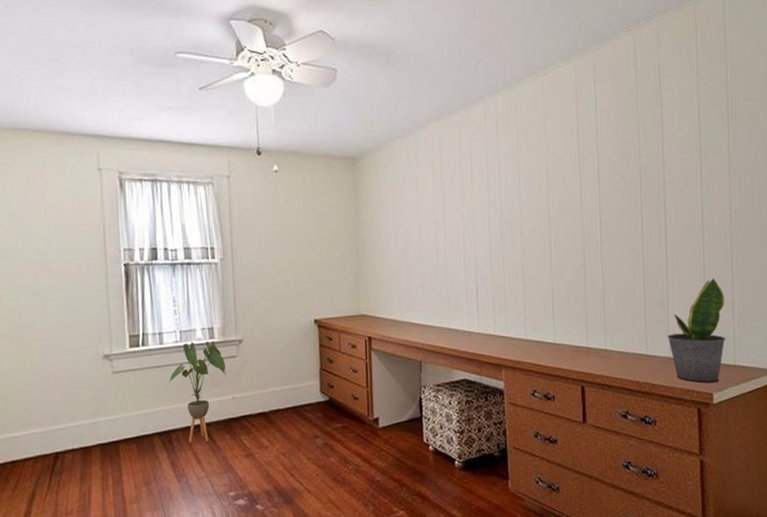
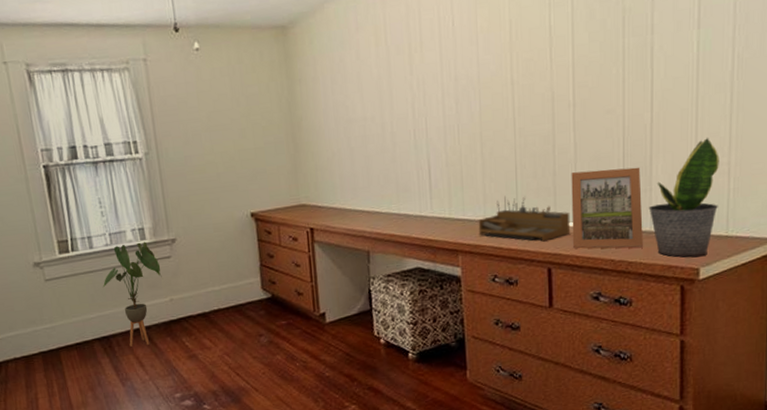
desk organizer: none [519,318,601,361] -> present [478,195,571,242]
picture frame: none [600,299,664,372] -> present [571,167,643,249]

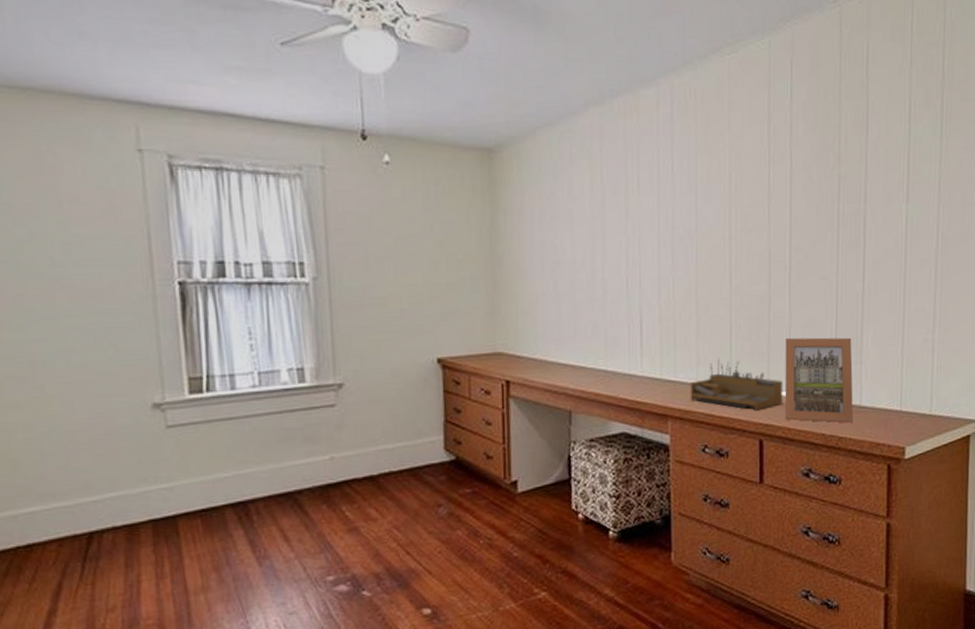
house plant: present [102,241,162,347] -> none [243,385,322,516]
potted plant: present [648,137,719,258] -> none [859,312,925,436]

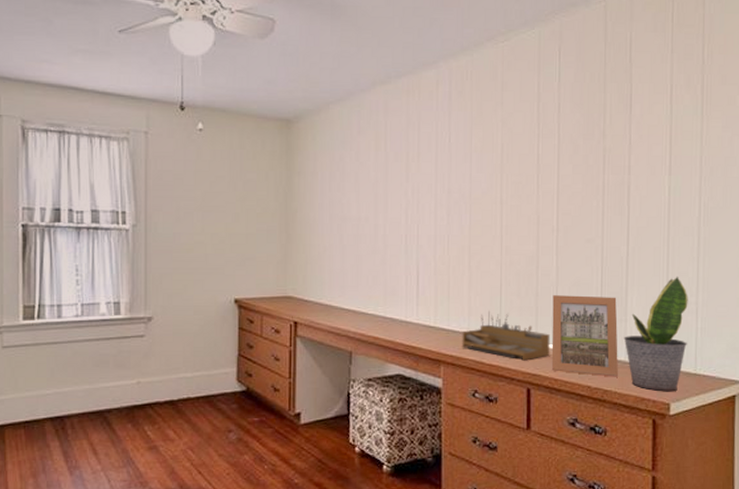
potted plant: none [859,312,925,436] -> present [623,276,688,392]

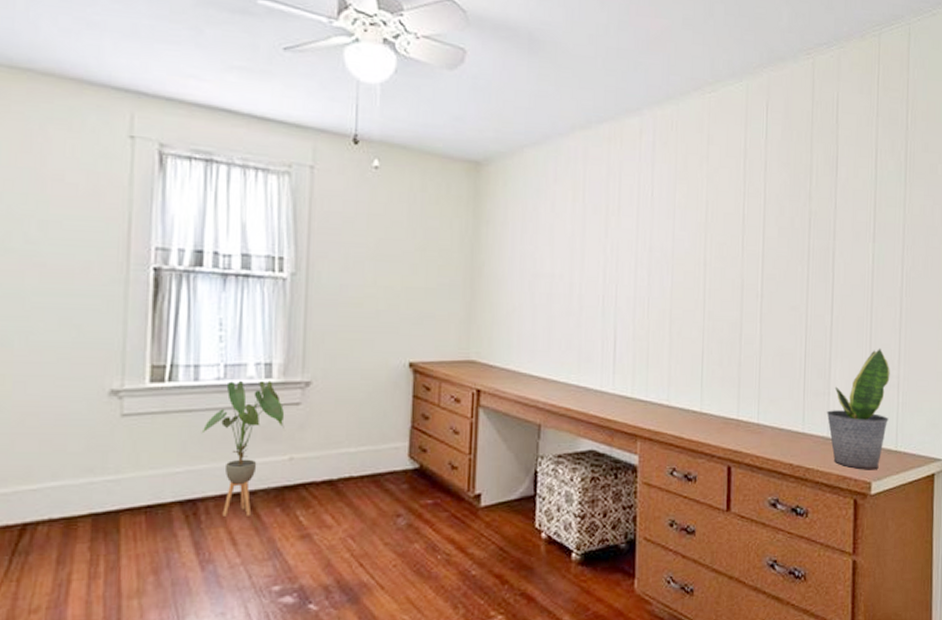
house plant: none [65,317,132,431] -> present [201,380,285,516]
desk organizer: present [462,310,551,361] -> none [660,380,753,436]
picture frame: present [551,295,618,377] -> none [753,365,821,454]

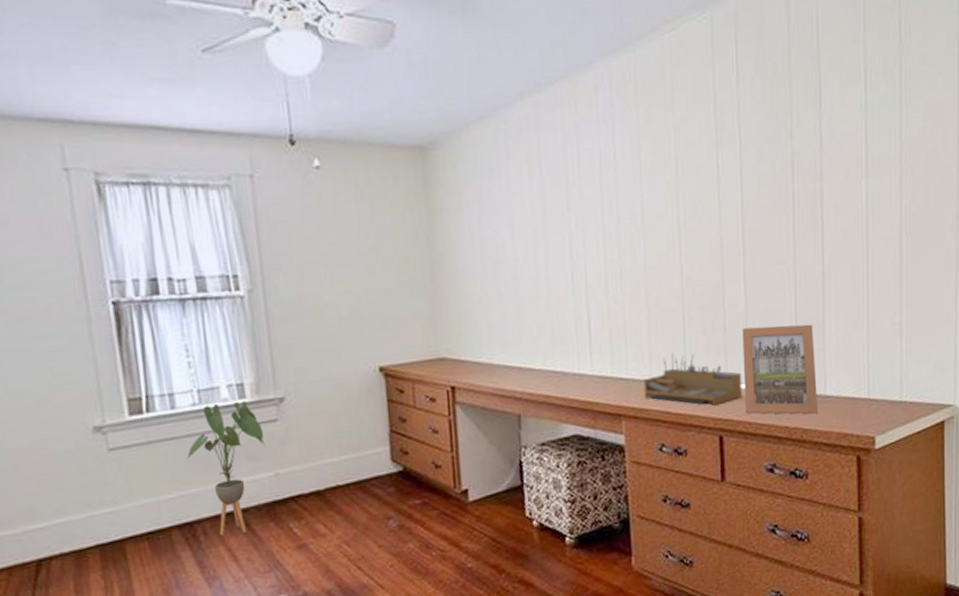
desk organizer: none [660,380,753,436] -> present [643,352,743,406]
picture frame: none [753,365,821,454] -> present [742,324,818,414]
potted plant: present [826,347,890,470] -> none [822,293,891,425]

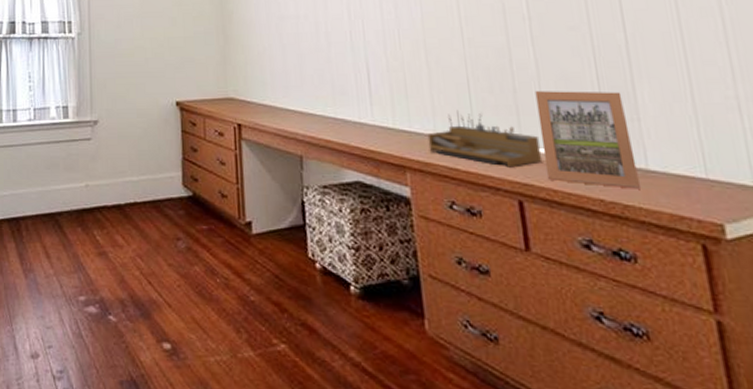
house plant: present [186,400,265,535] -> none [20,120,80,234]

